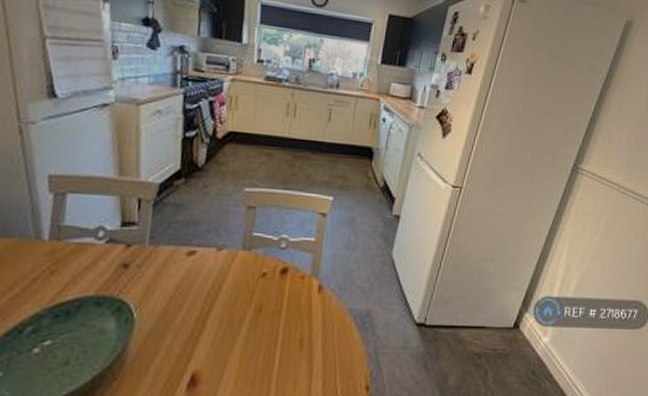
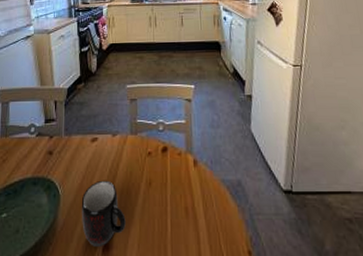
mug: none [162,303,223,382] -> present [81,180,126,247]

